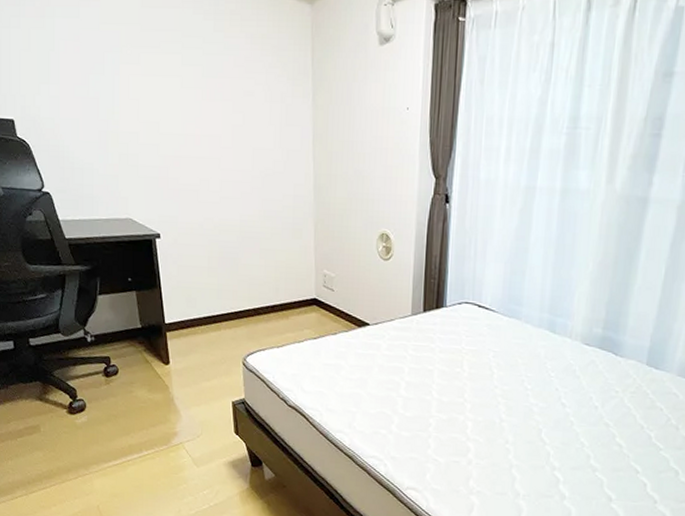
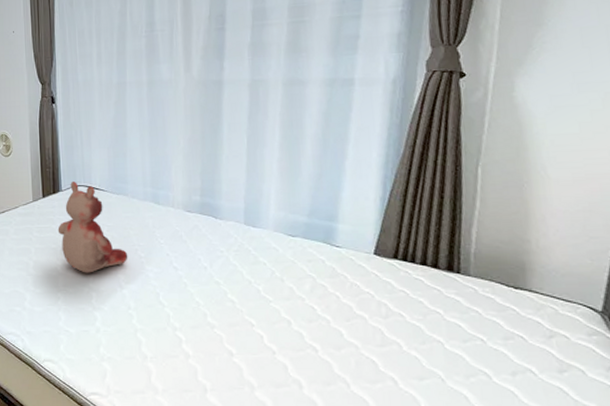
teddy bear: none [436,297,513,401] -> present [57,182,128,273]

